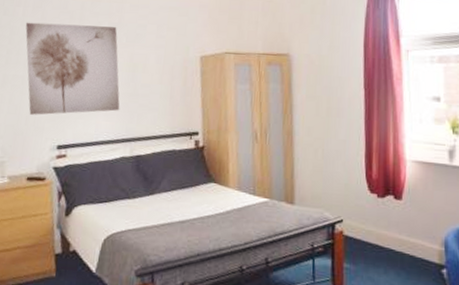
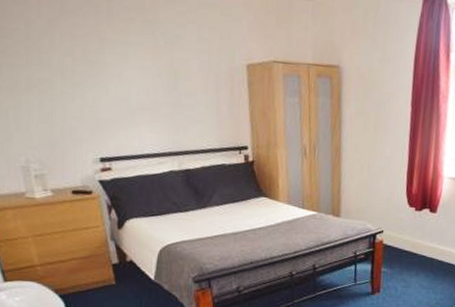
wall art: present [25,22,120,115] -> none [42,13,164,125]

